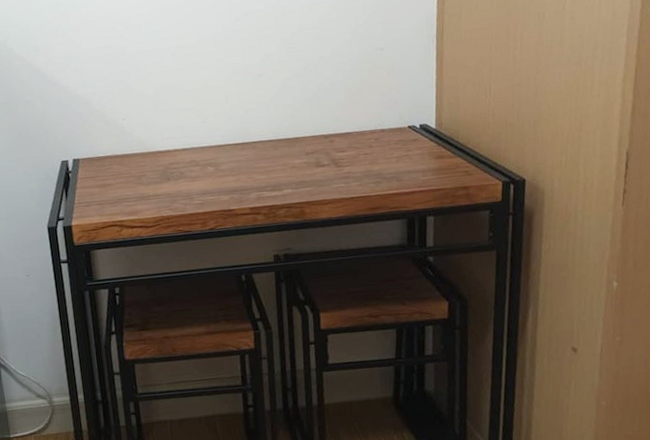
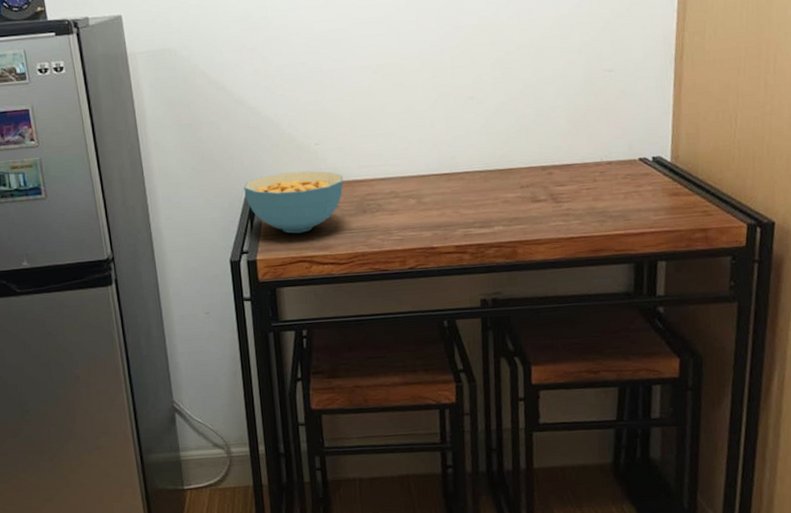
cereal bowl: none [58,143,149,201] -> present [244,171,344,234]

